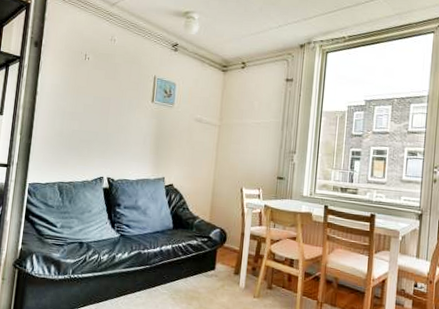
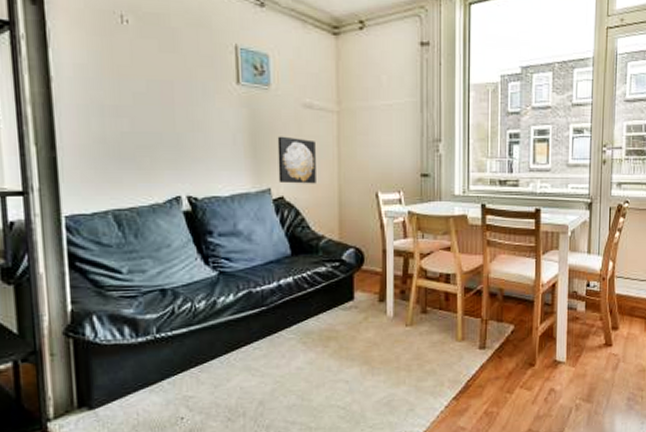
wall art: none [171,140,201,177] -> present [277,136,316,184]

